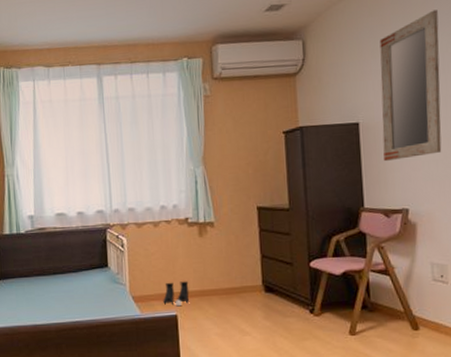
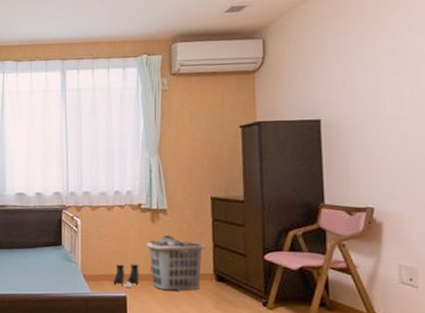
clothes hamper: none [194,249,255,306] -> present [145,235,207,291]
home mirror: present [379,10,442,162] -> none [344,10,412,159]

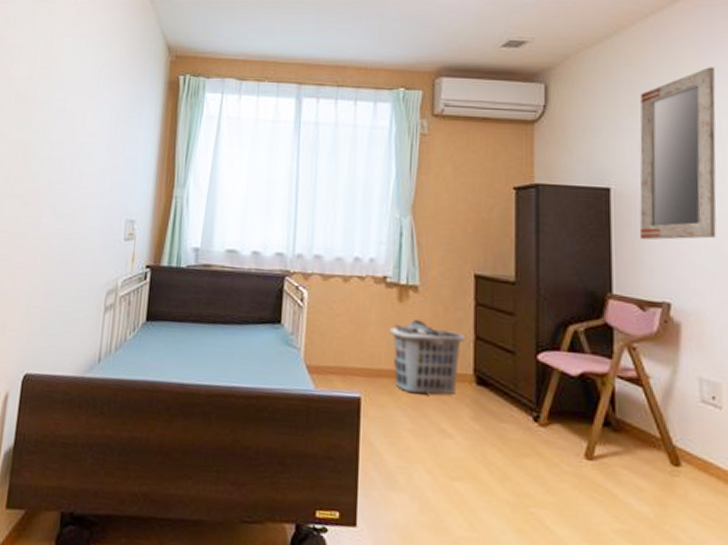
boots: present [113,264,139,288] -> none [345,353,380,387]
home mirror: none [344,10,412,159] -> present [639,67,717,240]

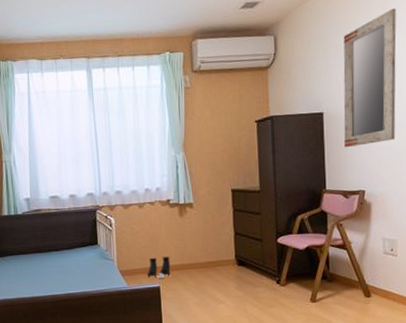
boots: none [345,353,380,387] -> present [147,256,171,279]
clothes hamper: present [389,320,466,395] -> none [175,227,229,278]

